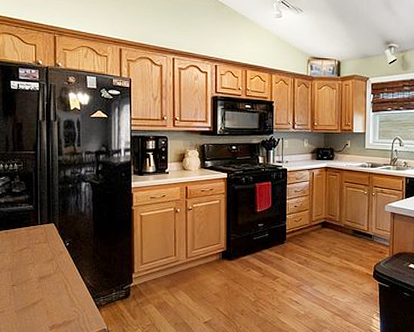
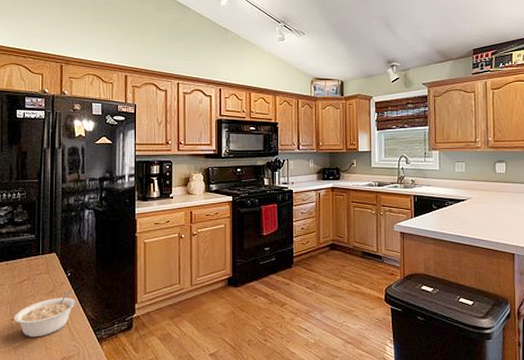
legume: none [15,258,75,303] -> present [14,289,76,338]

